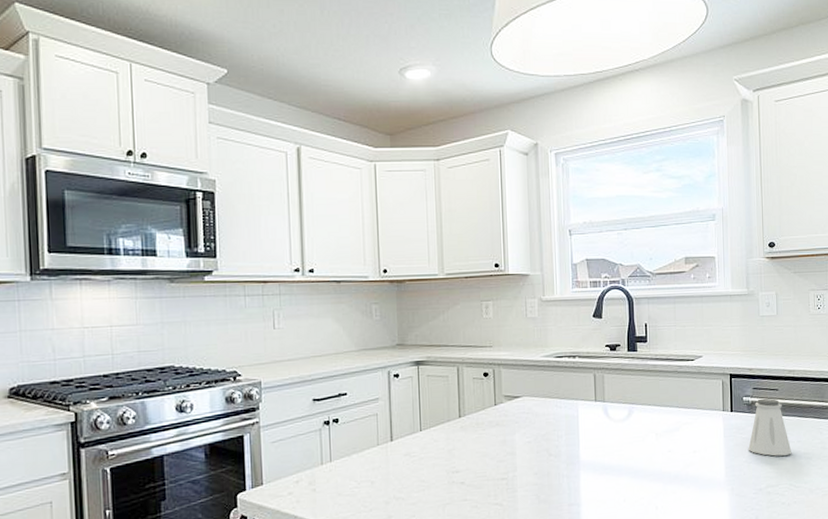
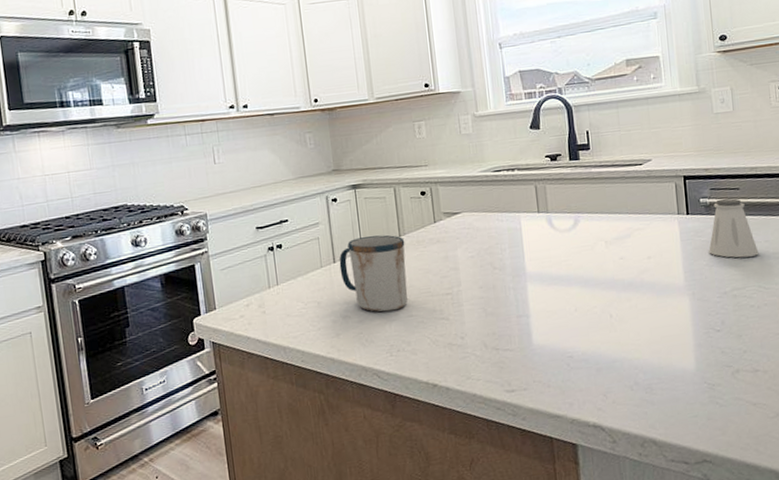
mug: none [396,415,464,495] -> present [339,235,408,312]

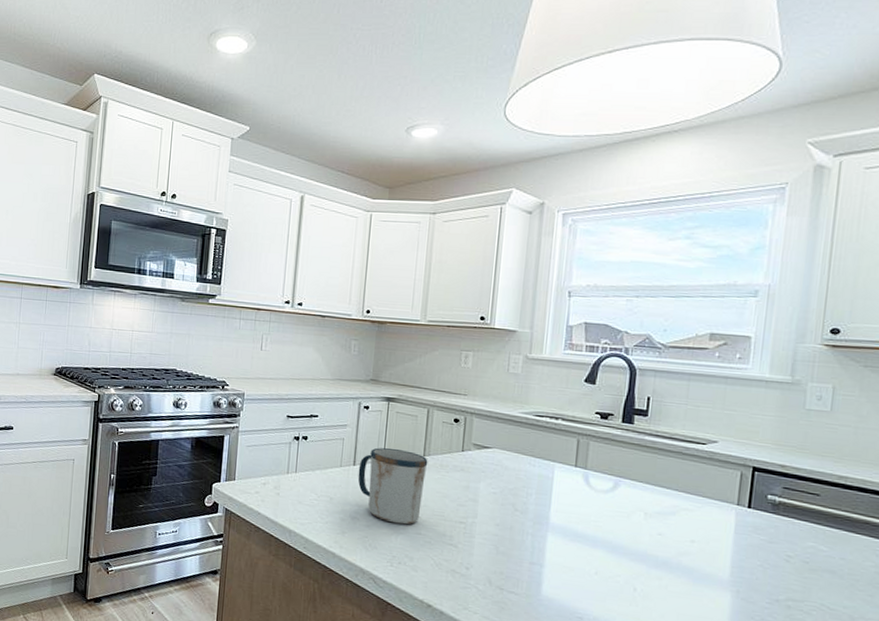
saltshaker: present [709,198,759,258] -> none [766,500,830,571]

